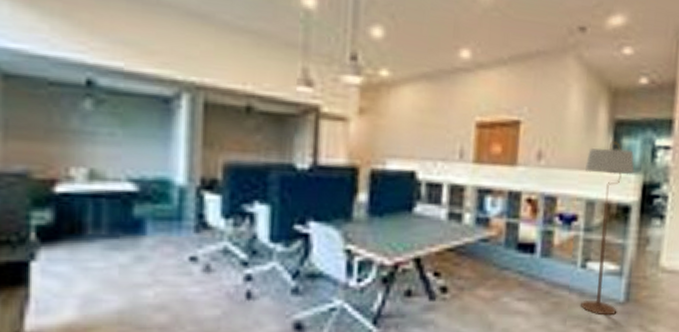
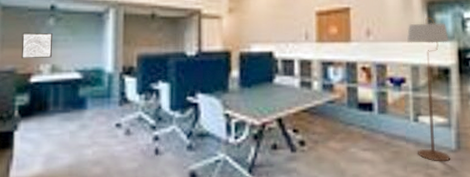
wall art: none [37,117,91,159] -> present [21,32,53,59]

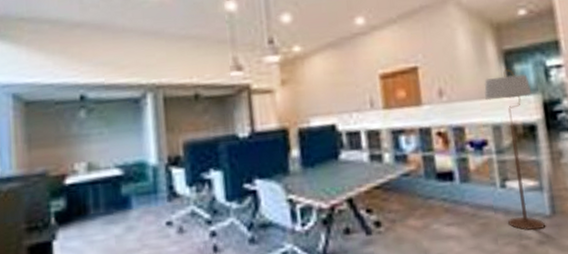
wall art: present [21,32,53,59] -> none [50,127,88,160]

